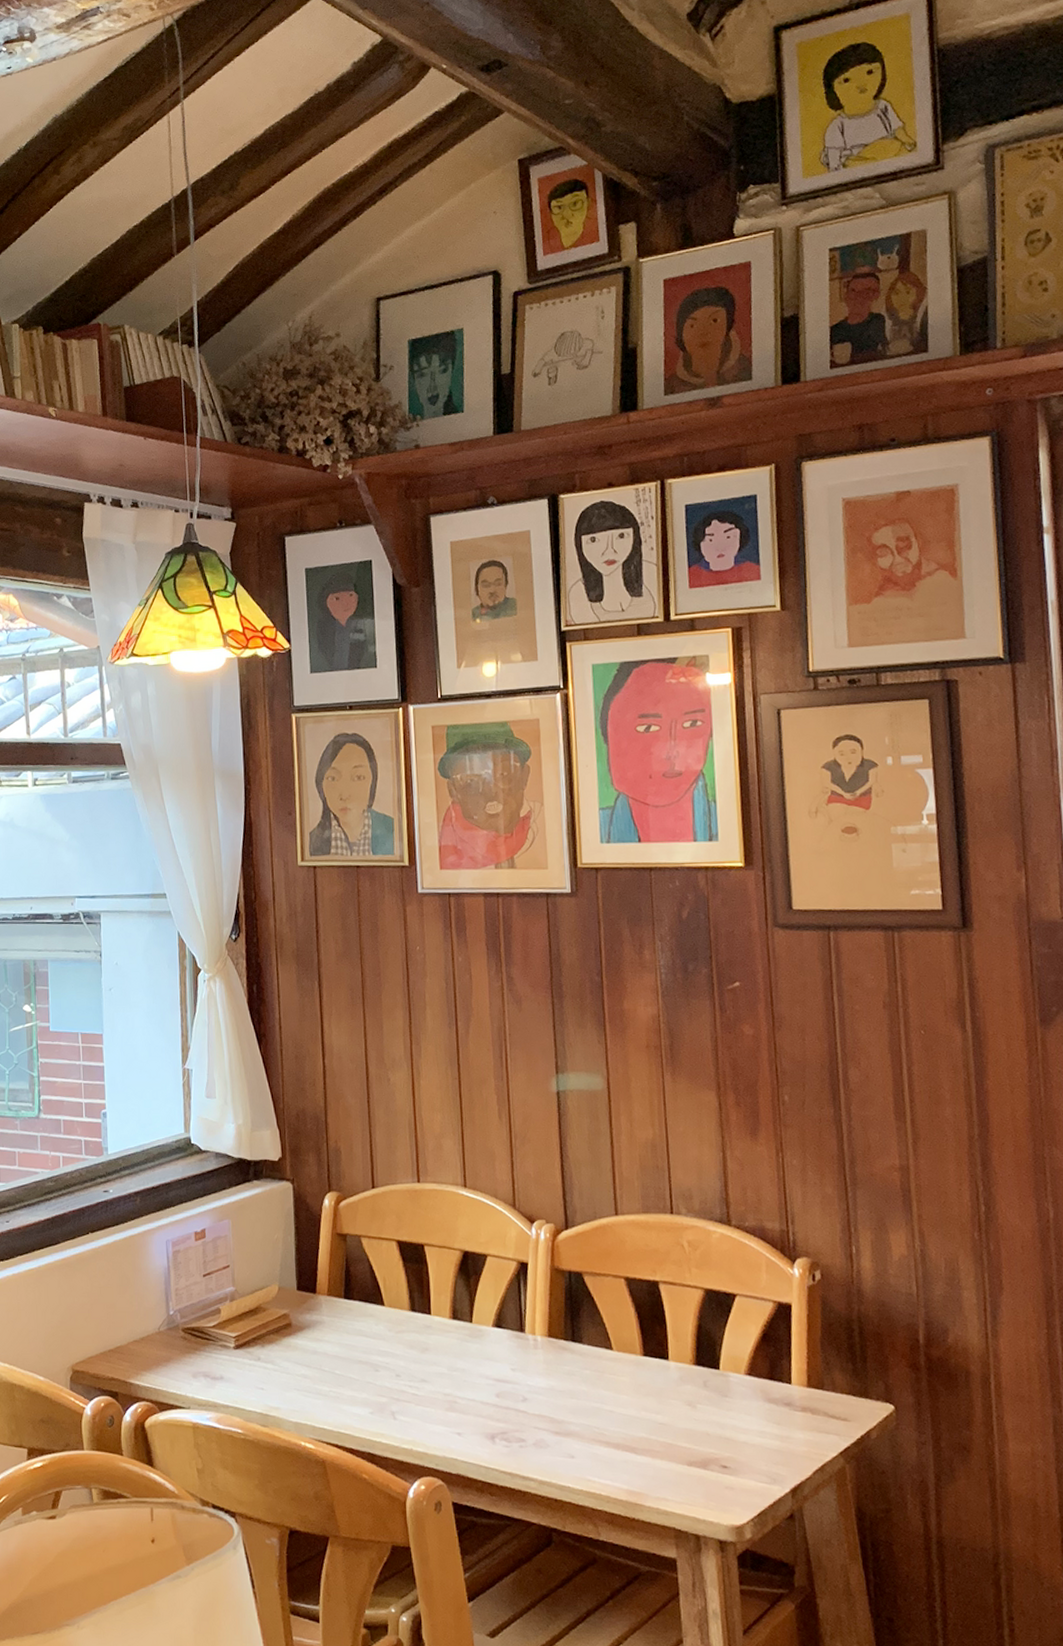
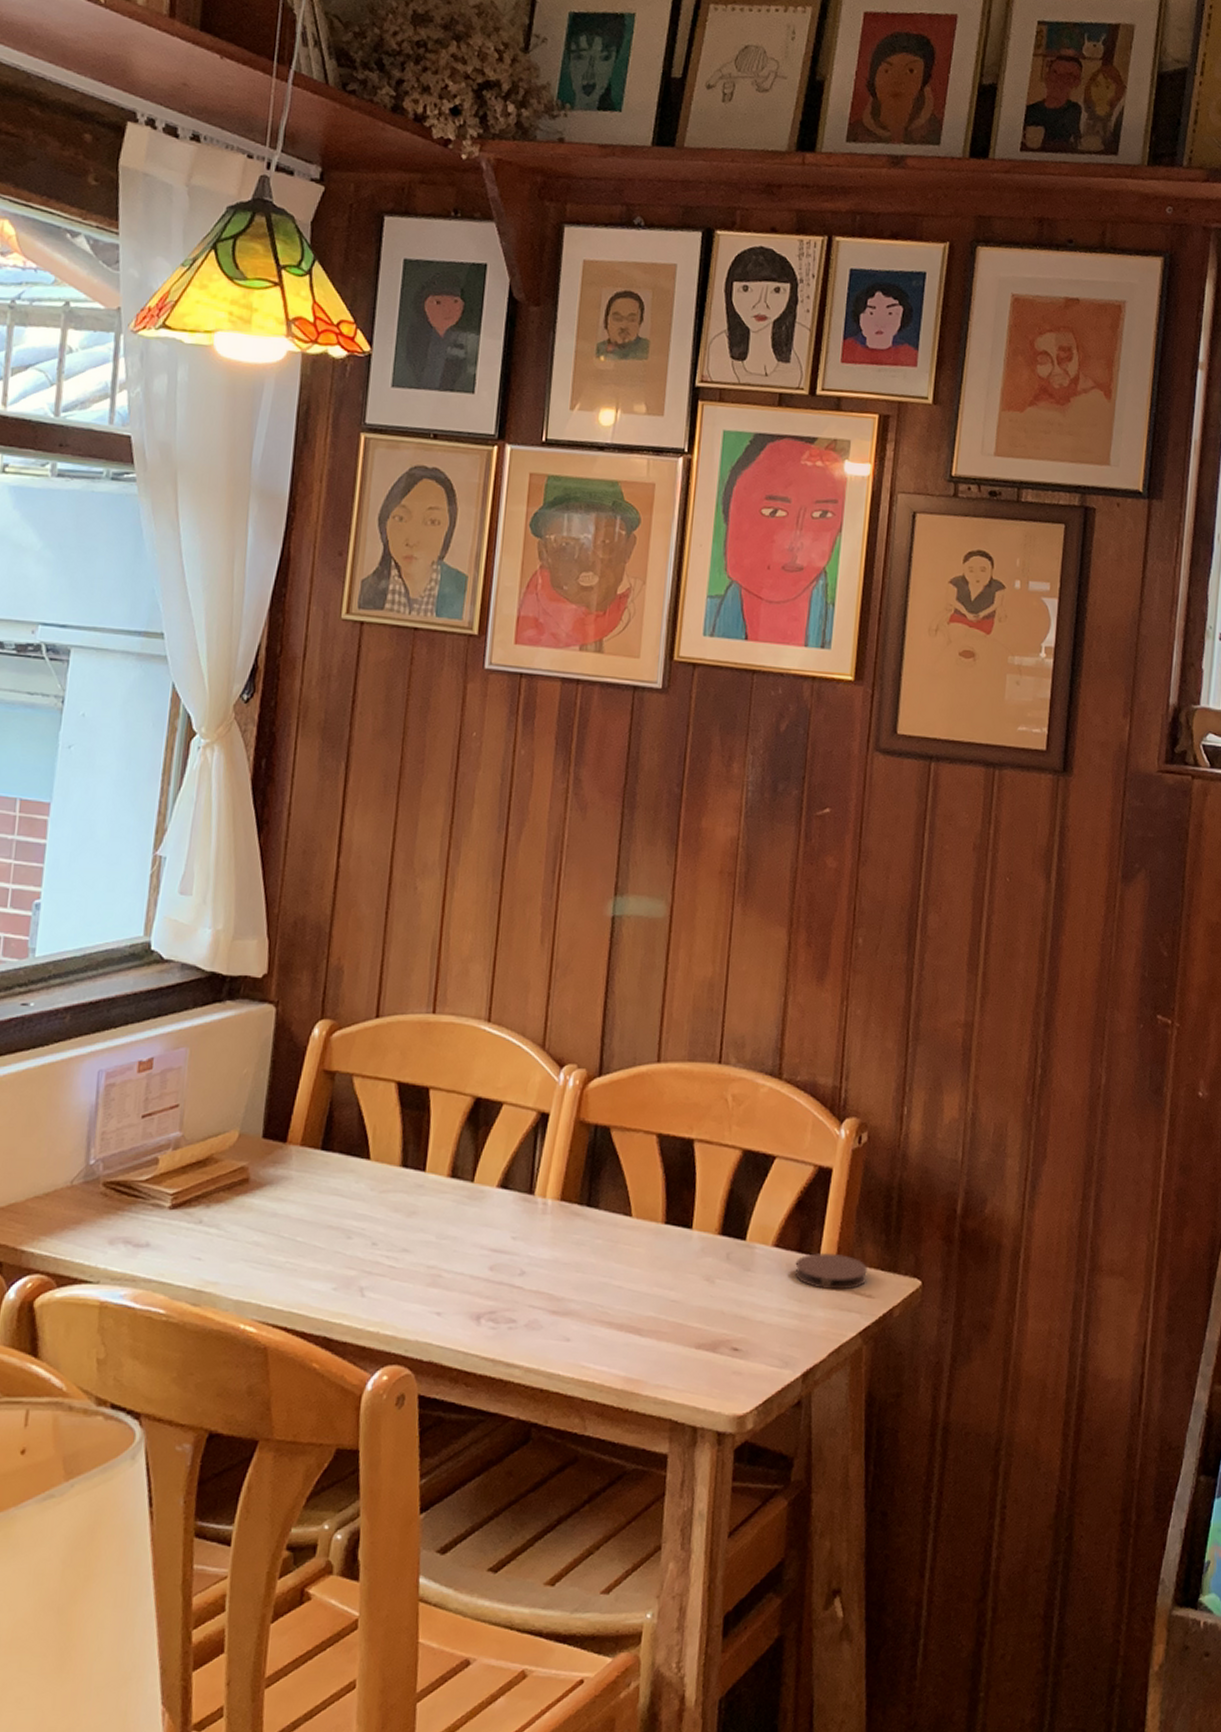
coaster: none [769,1379,840,1414] -> present [794,1252,867,1290]

